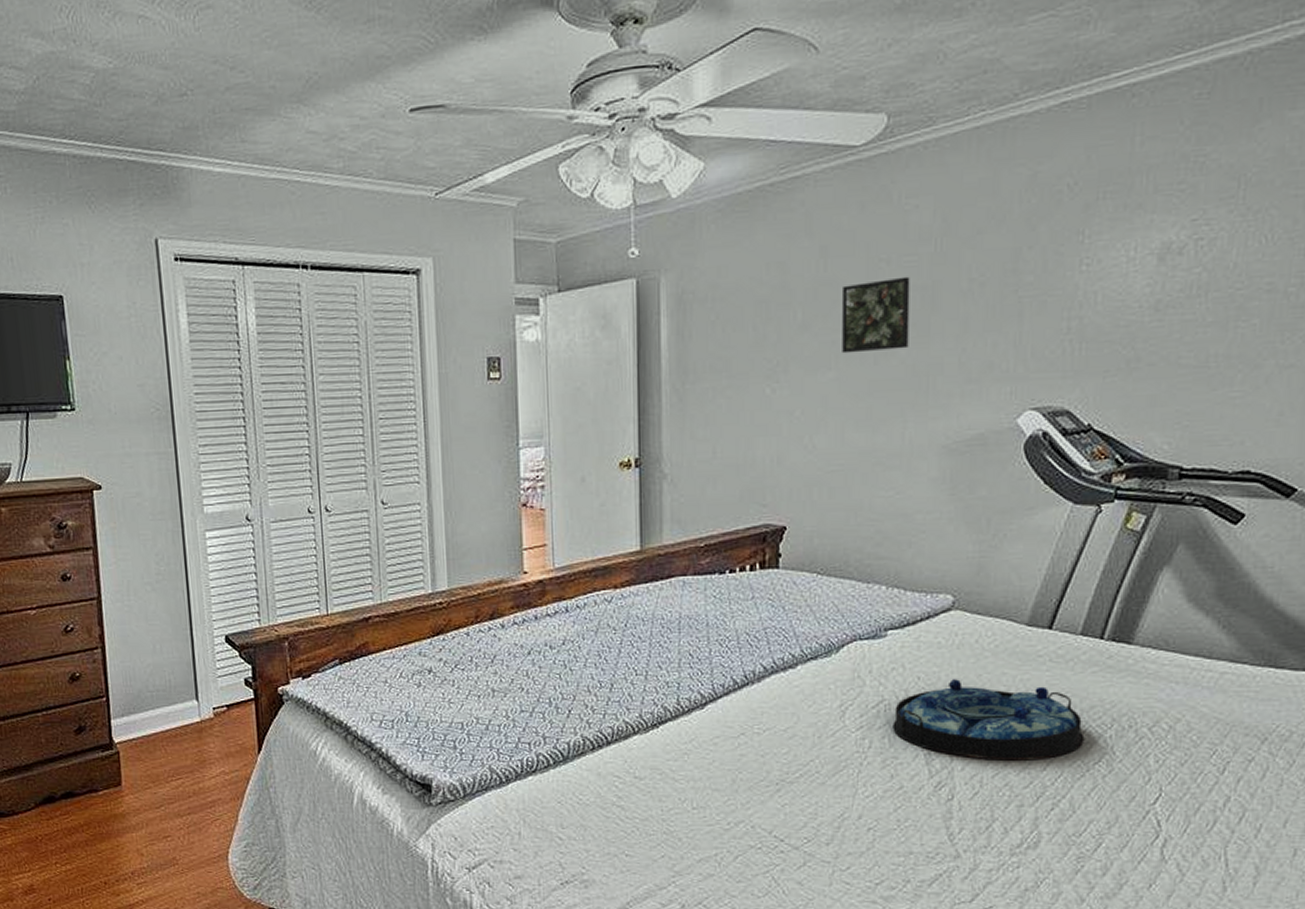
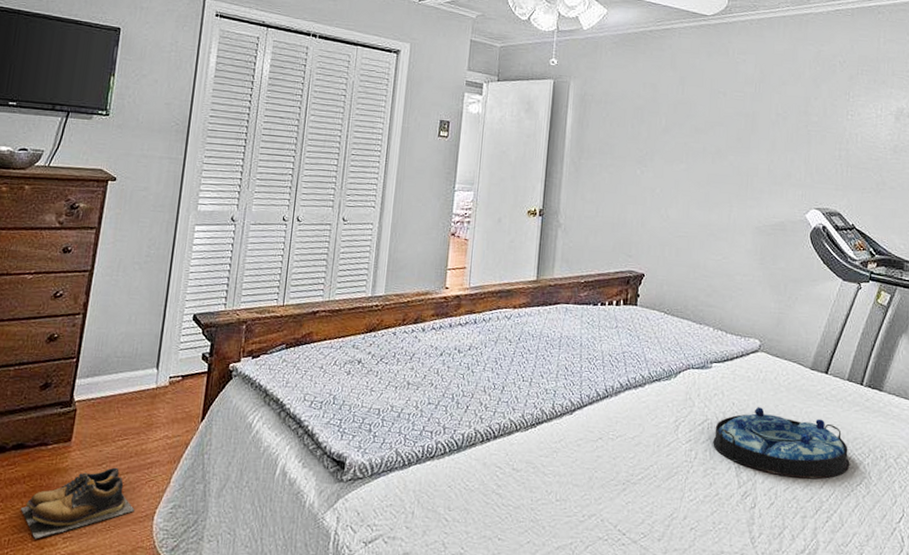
shoes: none [86,809,206,887] -> present [21,467,135,539]
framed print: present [842,276,910,354] -> none [691,105,738,155]

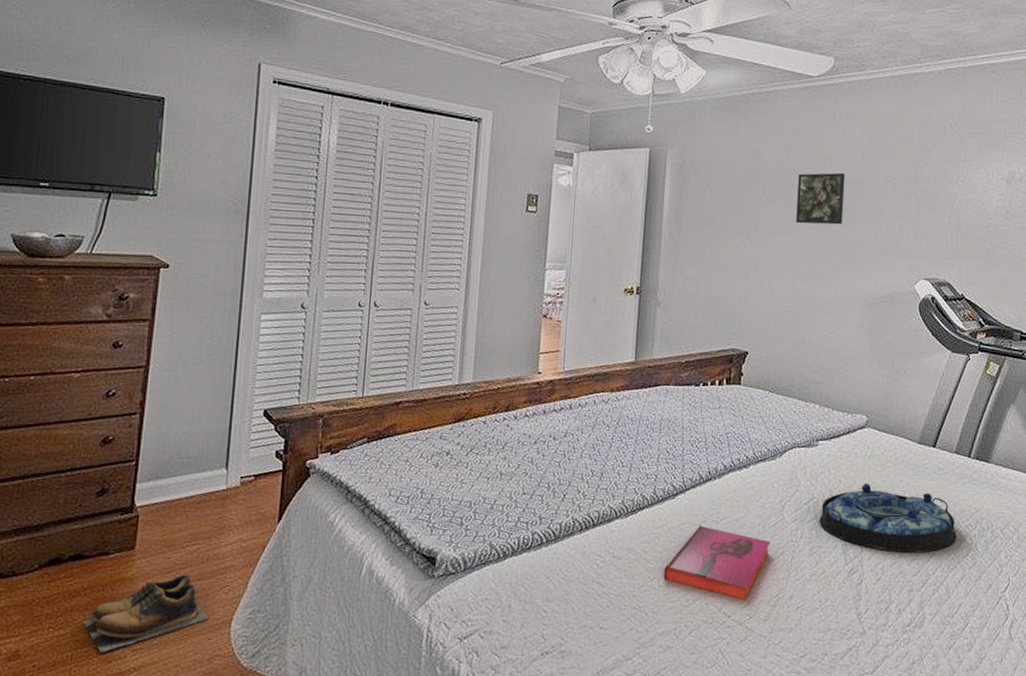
hardback book: none [560,441,665,520] -> present [663,525,771,602]
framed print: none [691,105,738,155] -> present [796,172,845,225]

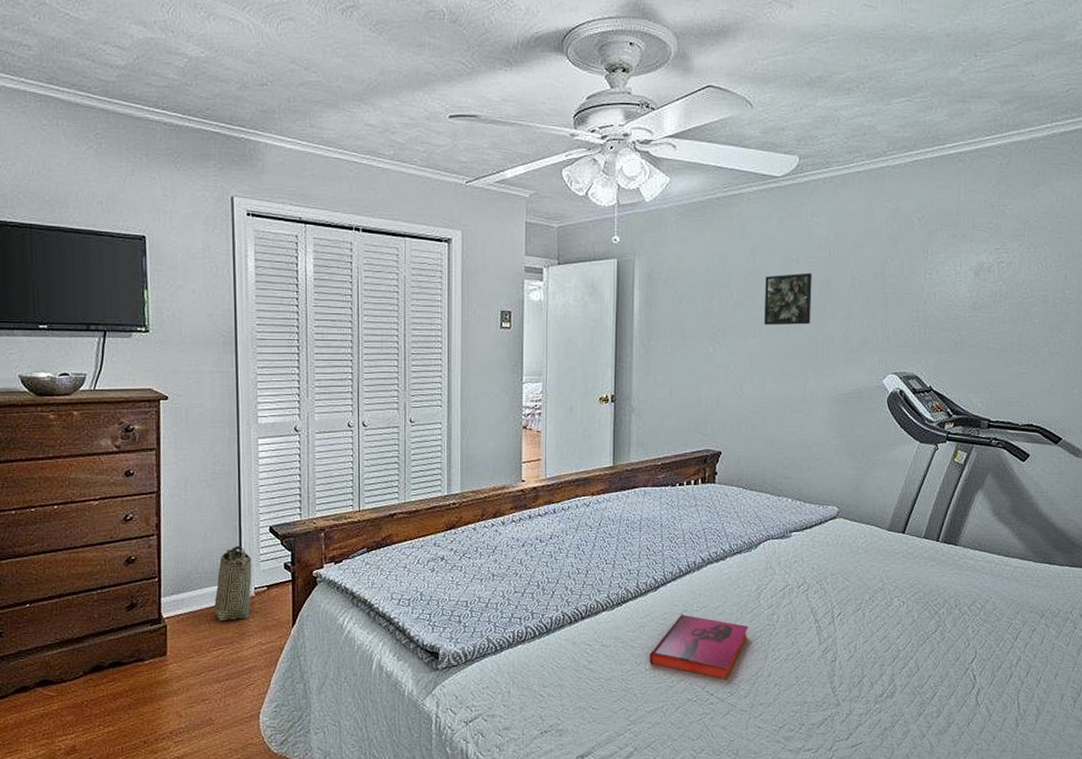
shoes: present [83,574,209,653] -> none [129,675,239,745]
basket: none [192,429,241,513] -> present [213,546,252,621]
serving tray: present [819,483,957,553] -> none [794,570,926,631]

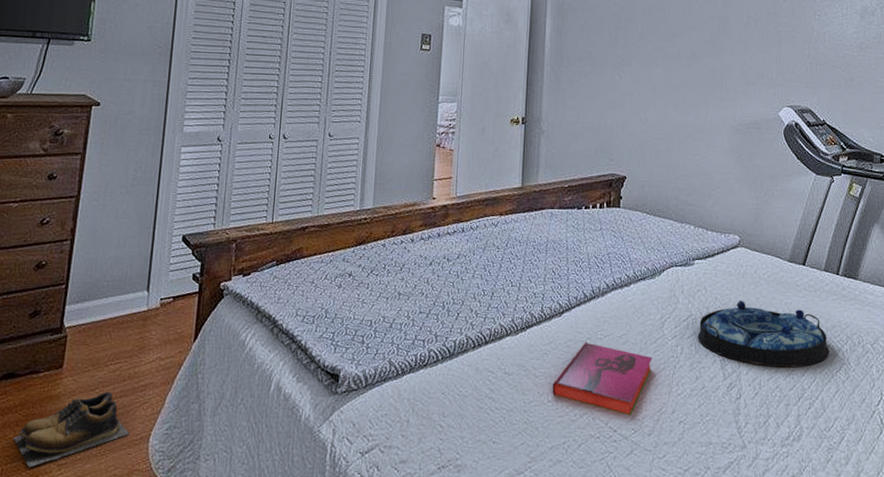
shoes: none [129,675,239,745] -> present [14,391,129,468]
basket: present [213,546,252,621] -> none [116,254,161,333]
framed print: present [764,273,812,326] -> none [667,10,711,58]
serving tray: none [794,570,926,631] -> present [698,301,829,368]

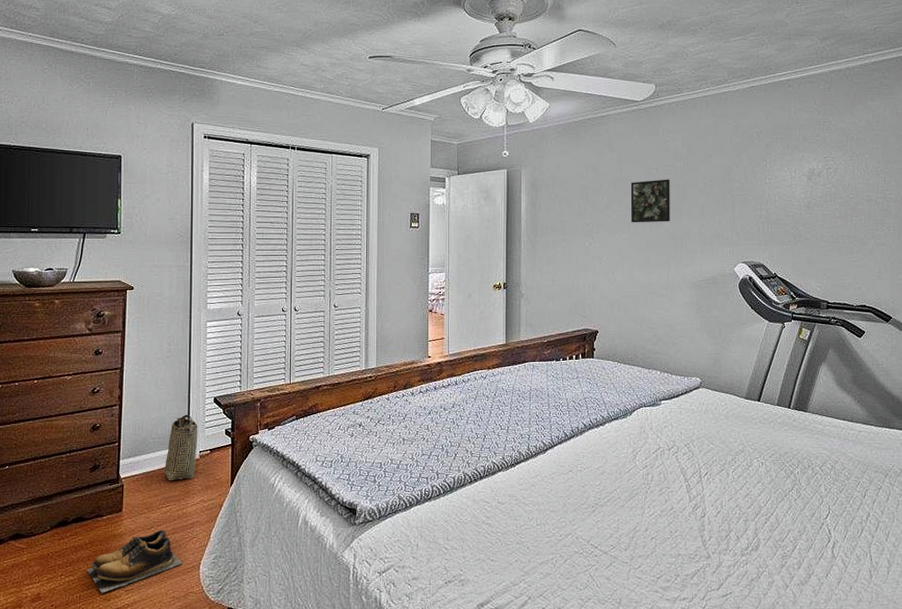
basket: none [116,254,161,333] -> present [164,414,198,481]
hardback book: present [552,342,652,416] -> none [540,474,626,535]
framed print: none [667,10,711,58] -> present [631,179,670,223]
serving tray: present [698,301,829,368] -> none [666,434,783,489]

